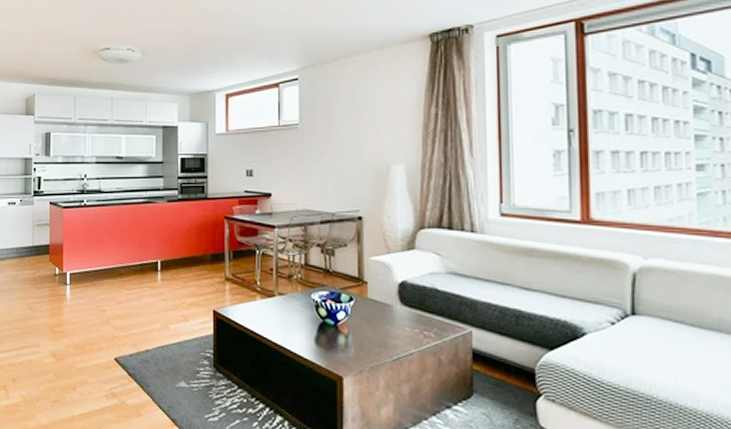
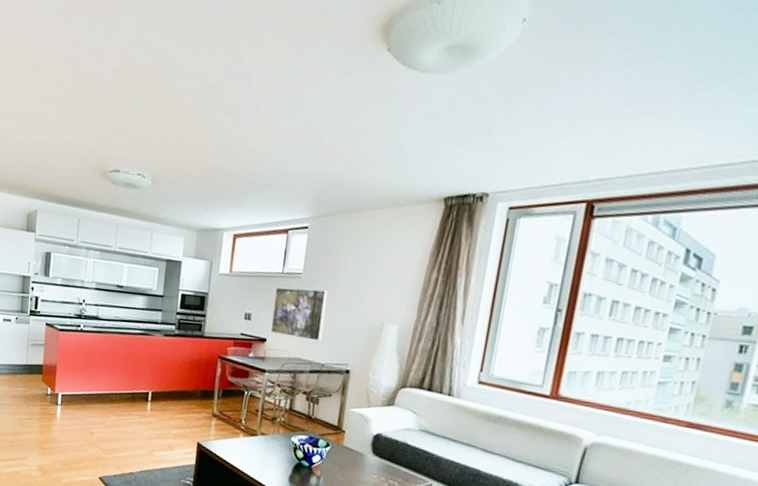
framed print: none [274,138,329,190] -> present [270,287,327,341]

